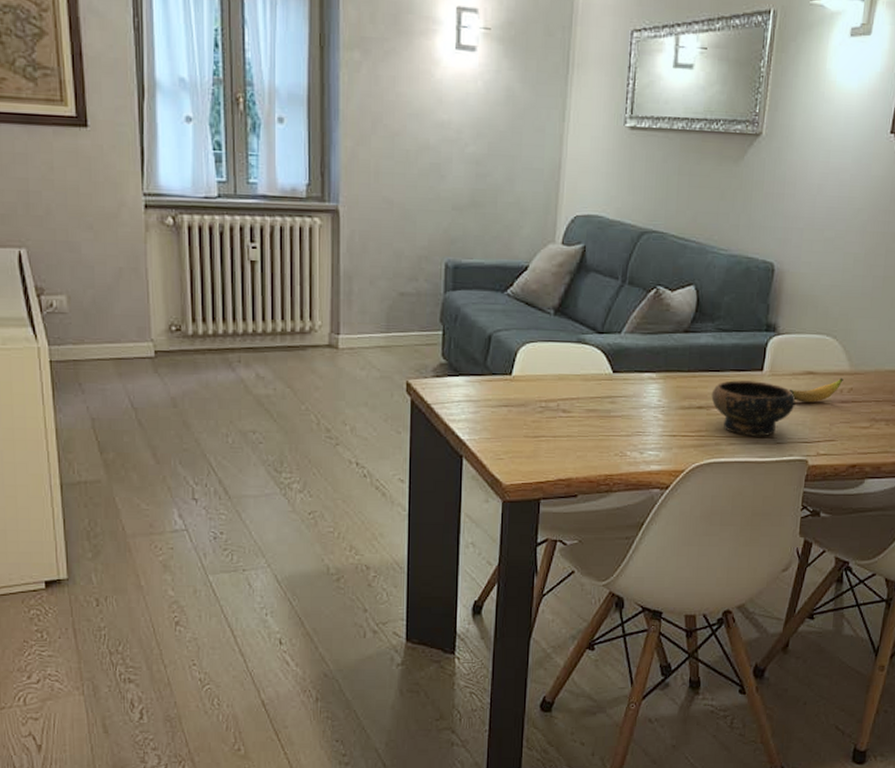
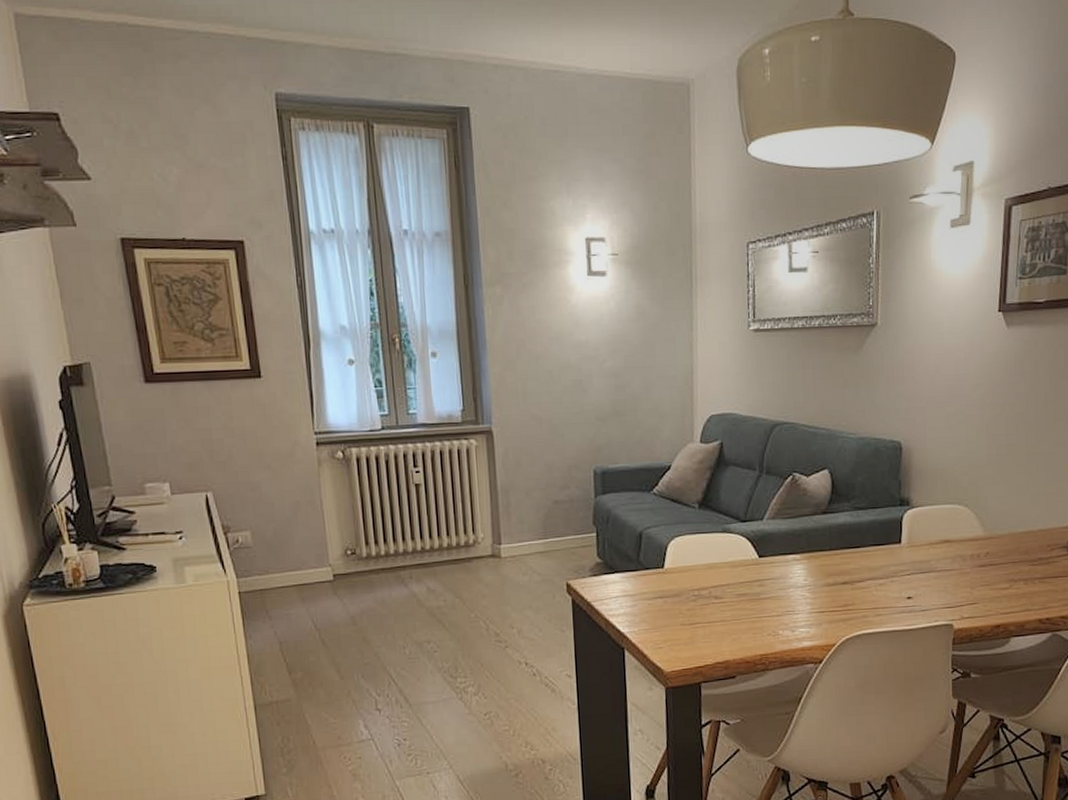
bowl: present [711,380,796,437] -> none [854,553,935,607]
banana: present [788,378,843,403] -> none [927,543,979,570]

